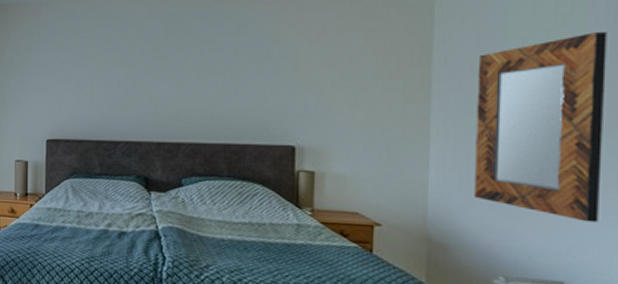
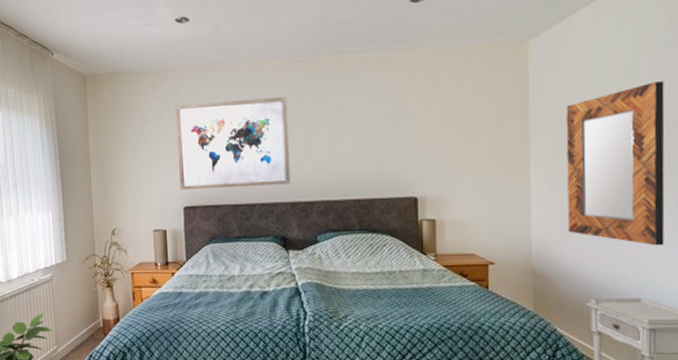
wall art: none [44,34,159,124] -> present [175,97,291,190]

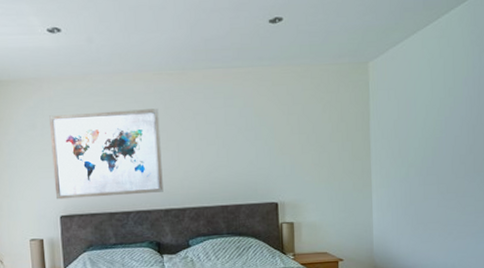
home mirror: present [566,81,665,246] -> none [399,101,476,240]

